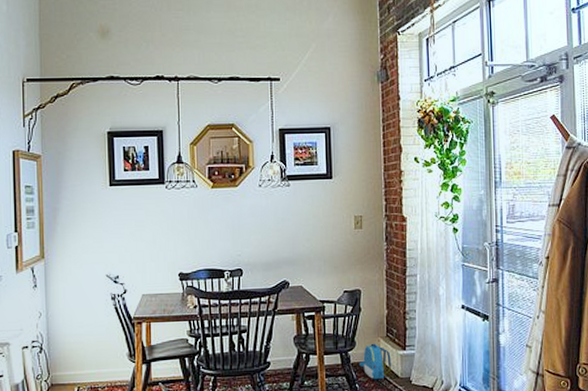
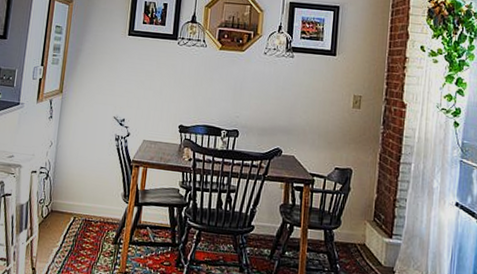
backpack: present [359,343,391,380] -> none [342,225,376,265]

